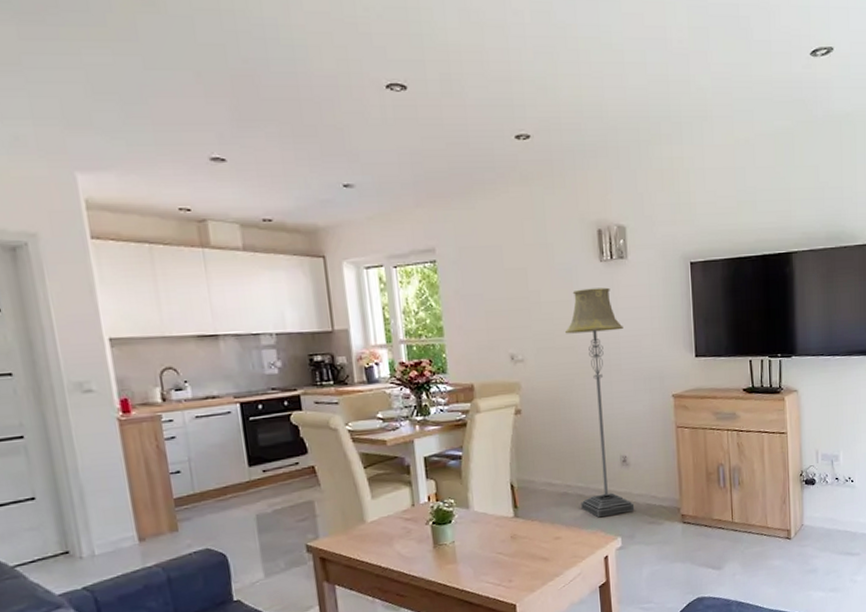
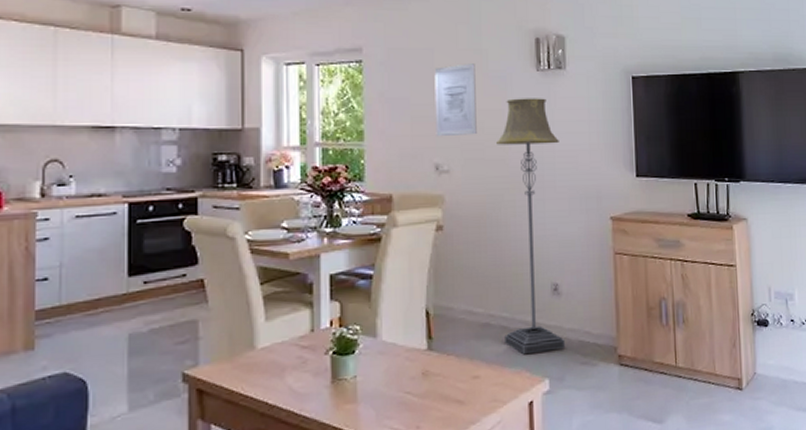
wall art: none [504,258,547,329] -> present [434,63,477,137]

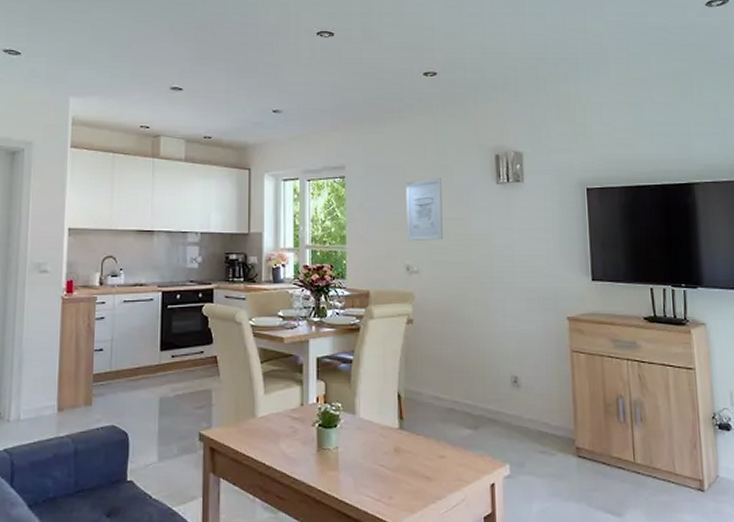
floor lamp: present [496,98,566,355] -> none [460,208,525,440]

